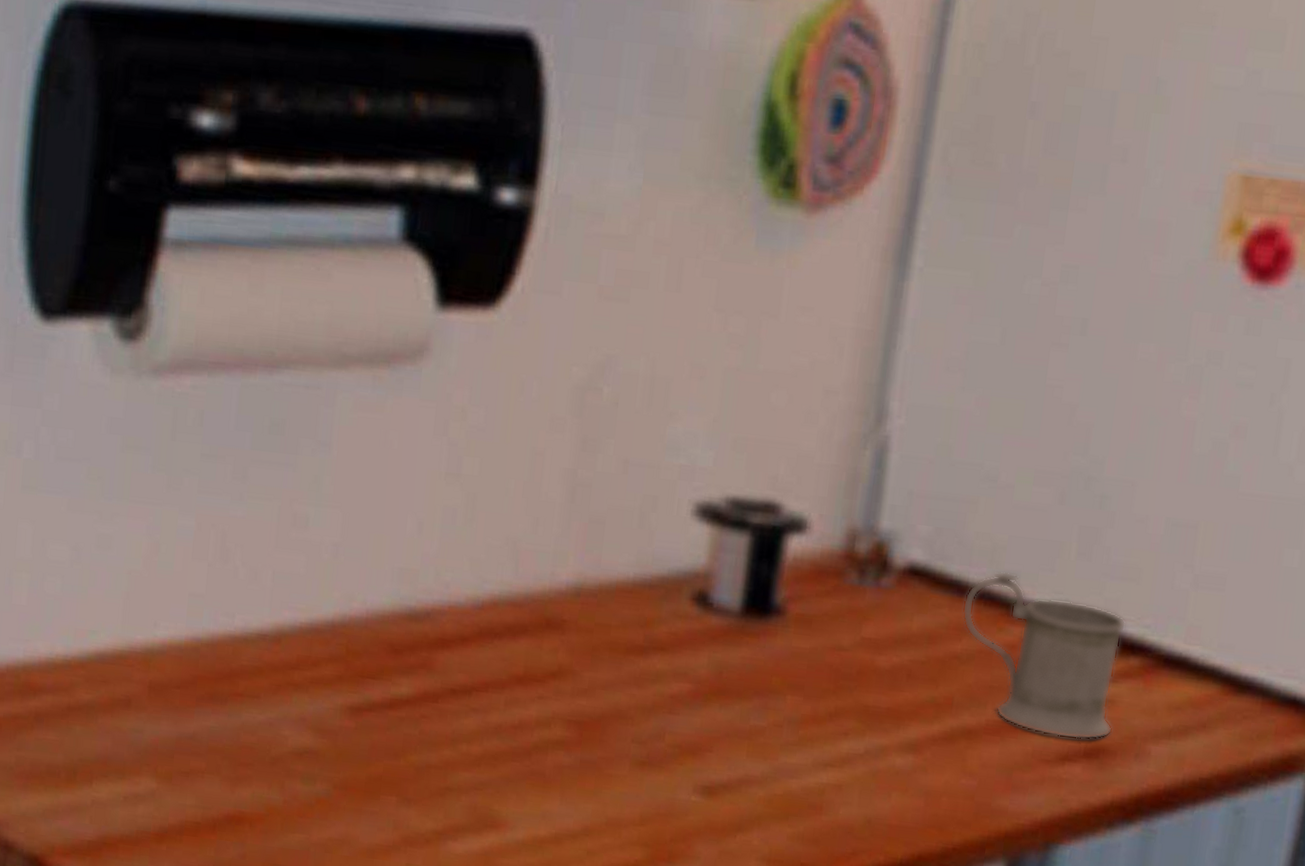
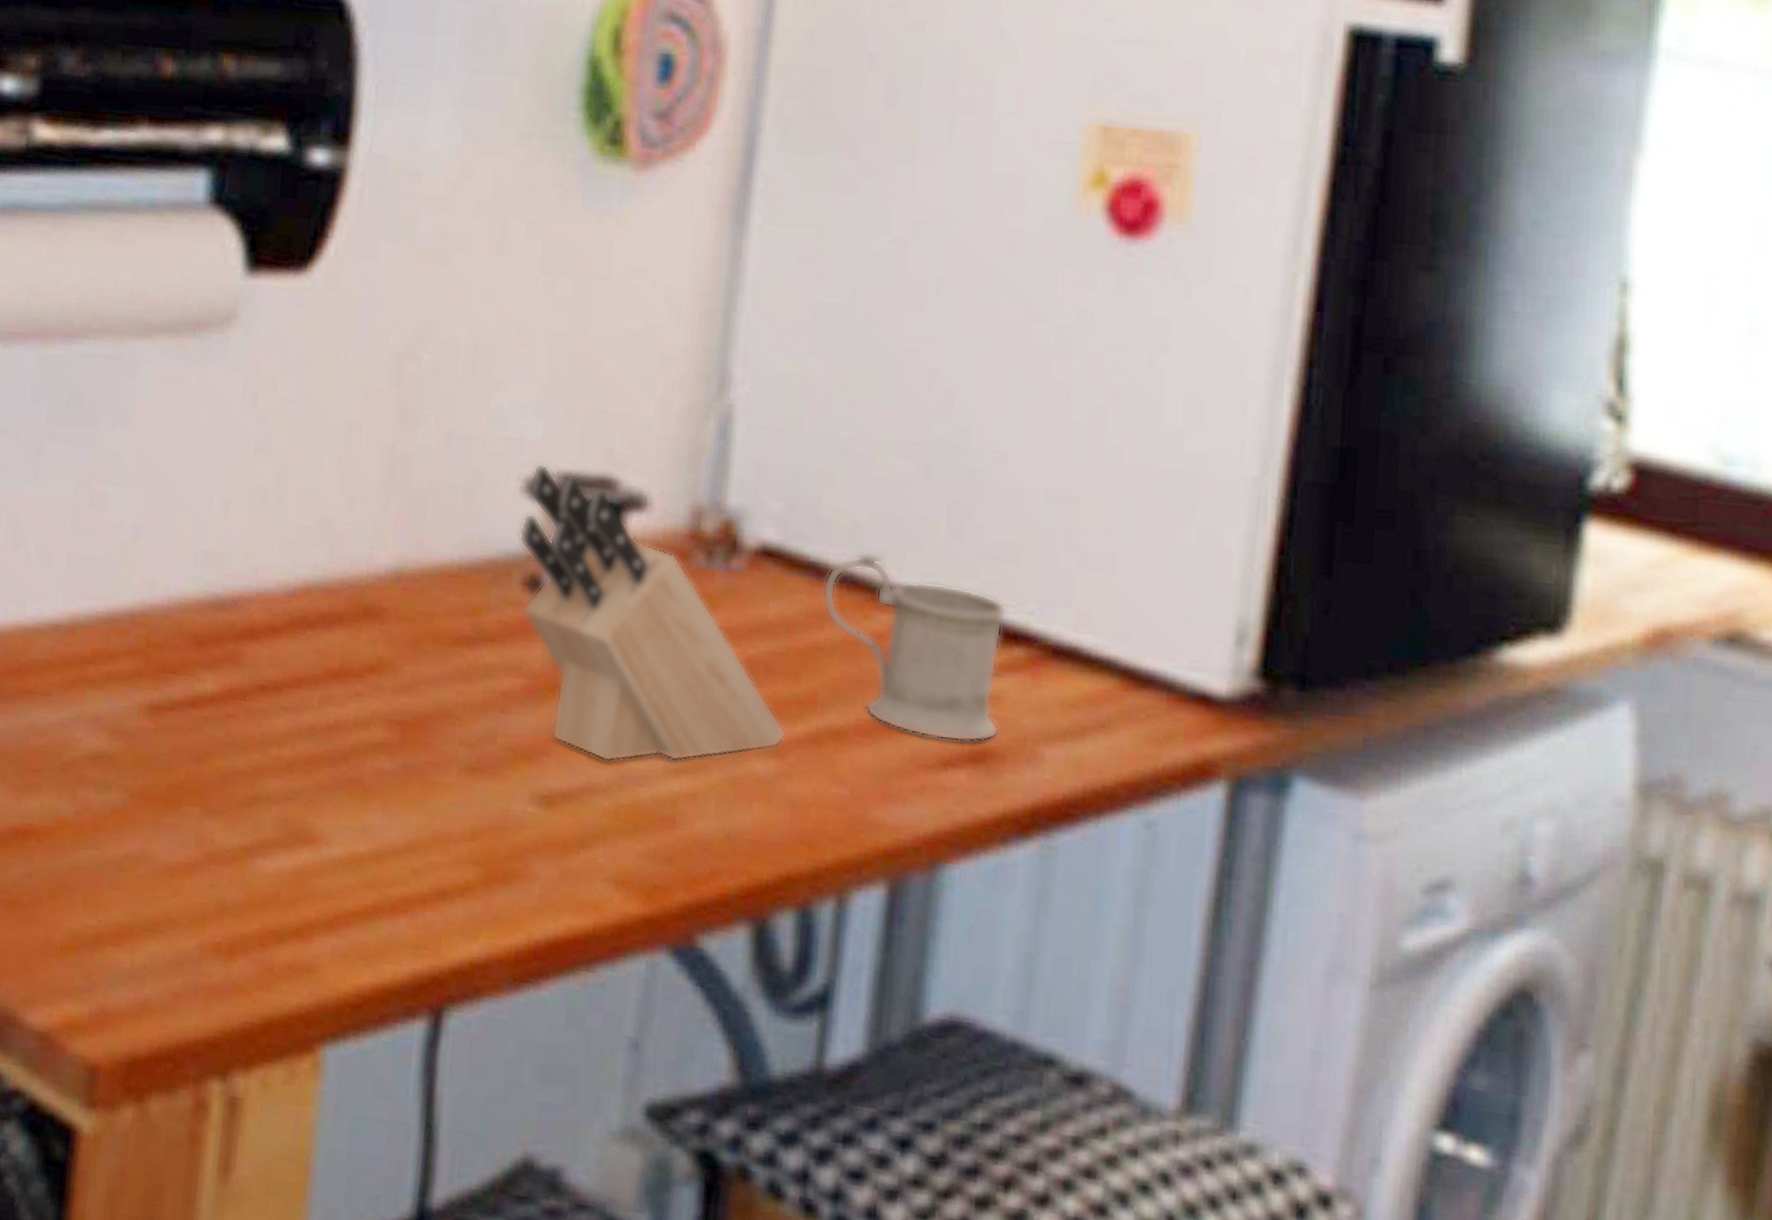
knife block: none [688,488,925,757] -> present [518,462,787,762]

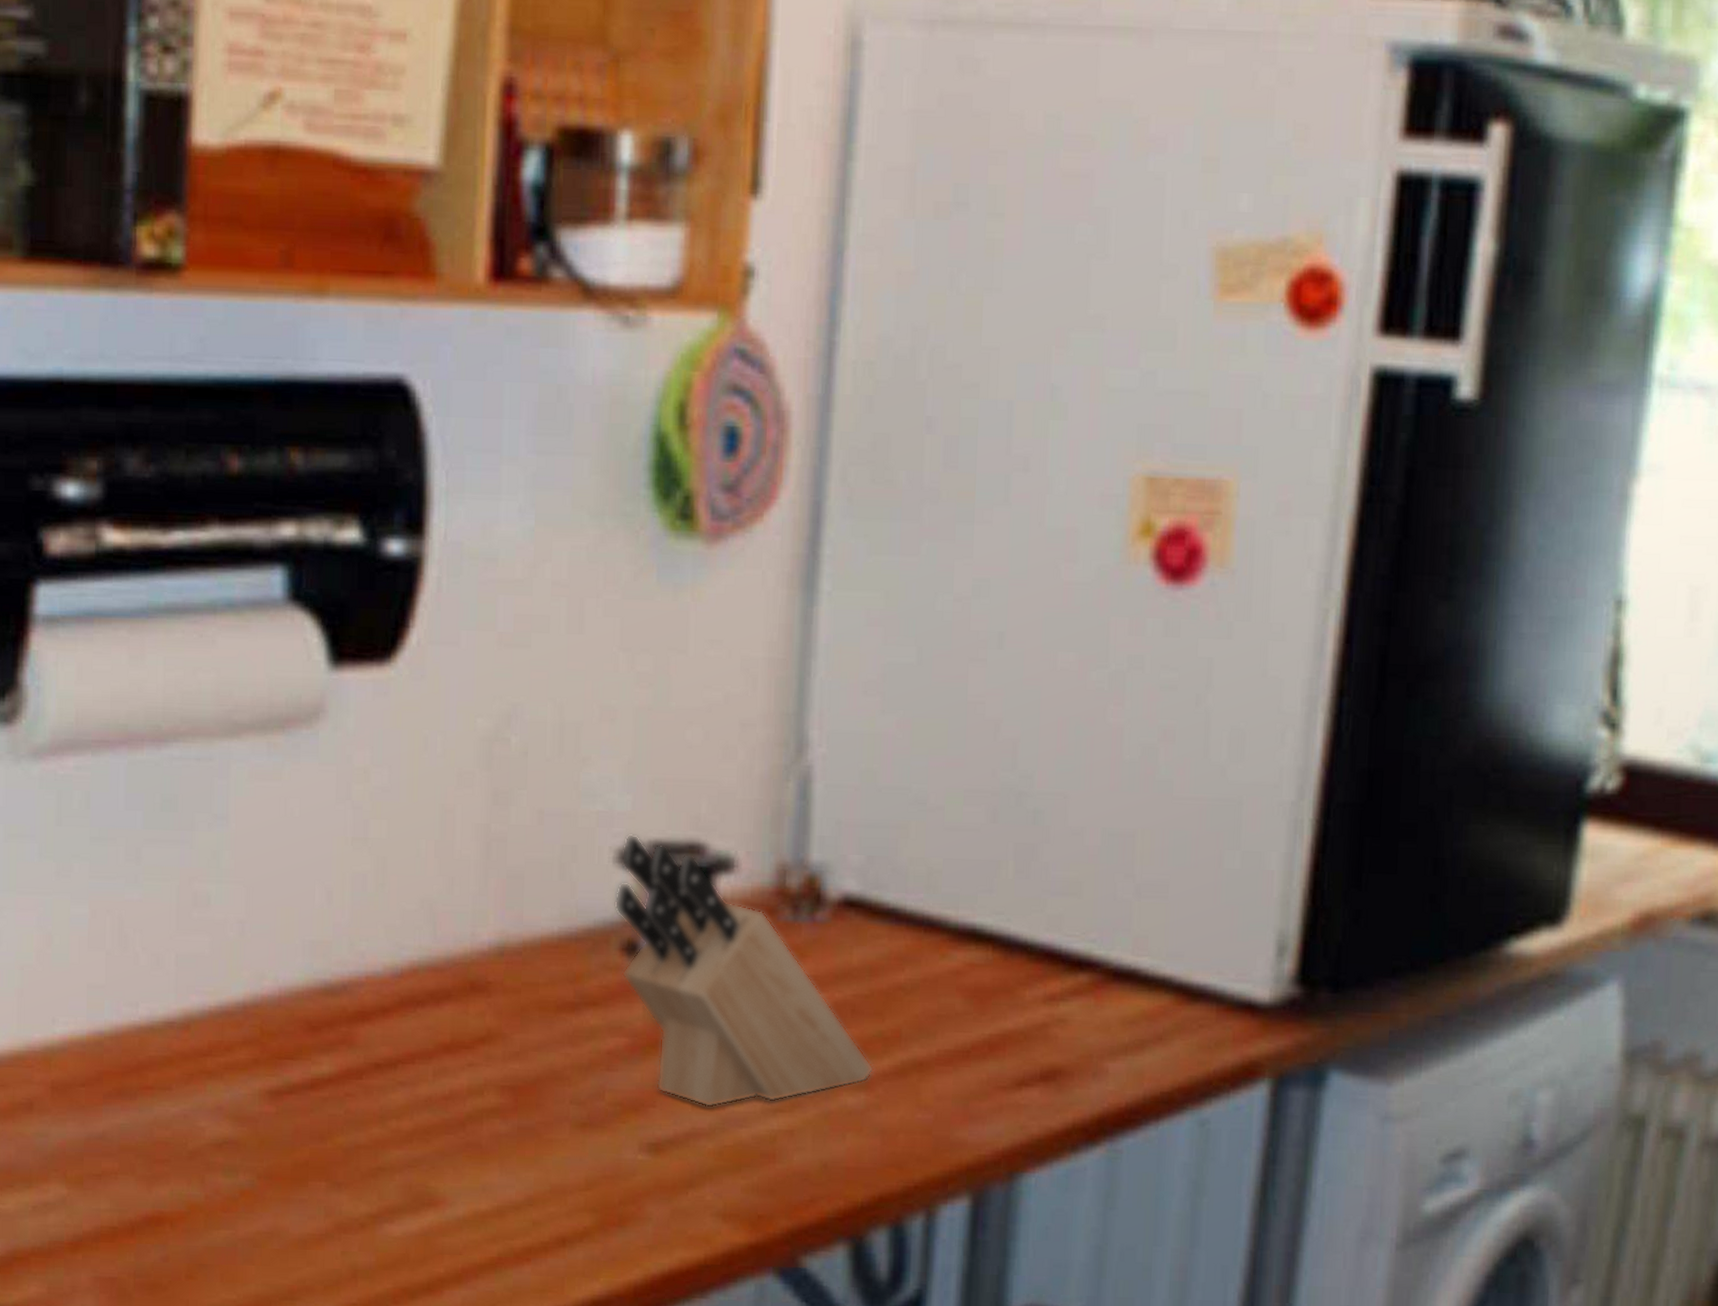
mug: present [822,551,1007,743] -> none [902,895,1071,1063]

